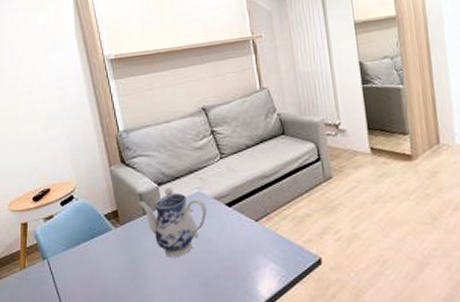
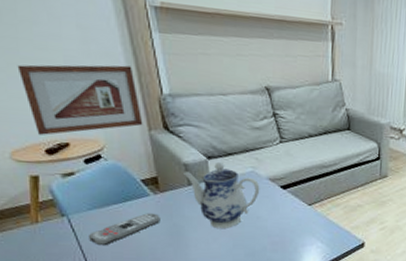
picture frame: none [16,112,105,185] -> present [17,64,143,135]
remote control: none [64,247,122,287] -> present [89,213,160,246]

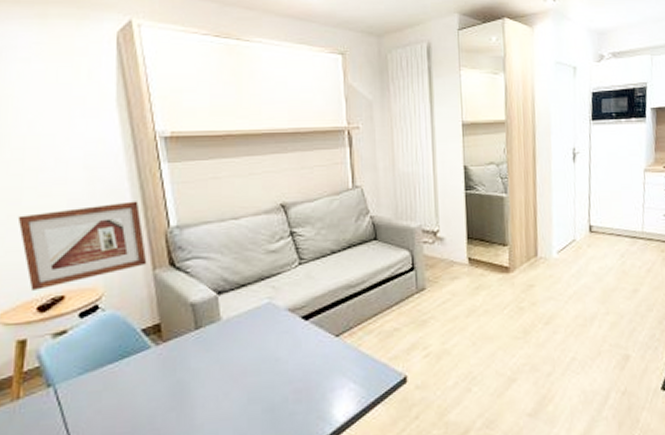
remote control: present [89,213,160,246] -> none [77,369,162,420]
teapot: present [184,161,260,229] -> none [190,295,278,381]

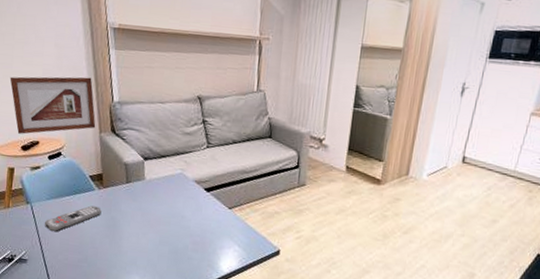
remote control: none [77,369,162,420] -> present [45,205,102,232]

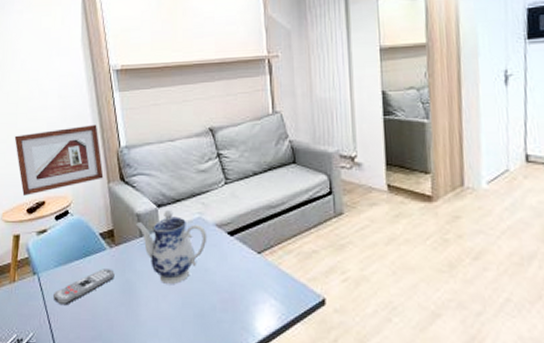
teapot: none [123,162,187,226] -> present [136,209,207,285]

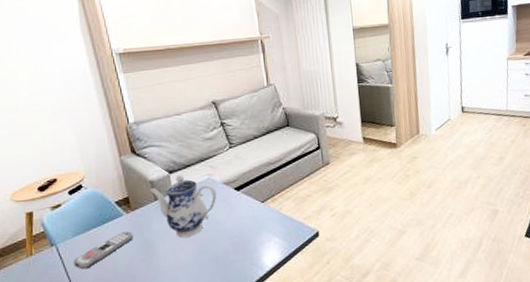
picture frame: present [14,124,104,196] -> none [17,104,115,176]

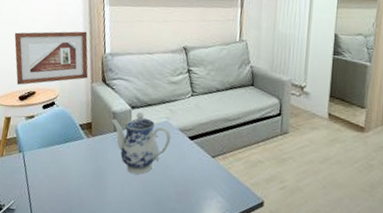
picture frame: none [17,104,115,176] -> present [14,31,88,85]
remote control: present [74,231,133,270] -> none [34,154,89,181]

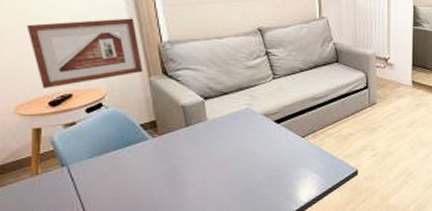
teapot: present [111,111,171,175] -> none [181,101,255,168]

